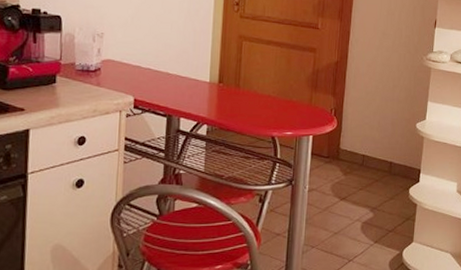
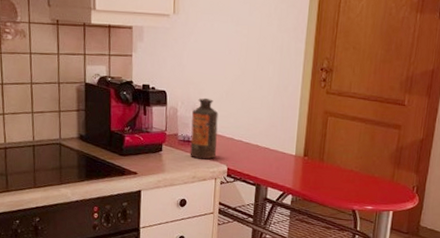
bottle: none [89,23,123,91] -> present [190,97,219,160]

